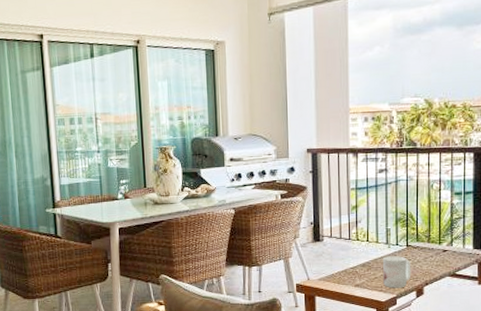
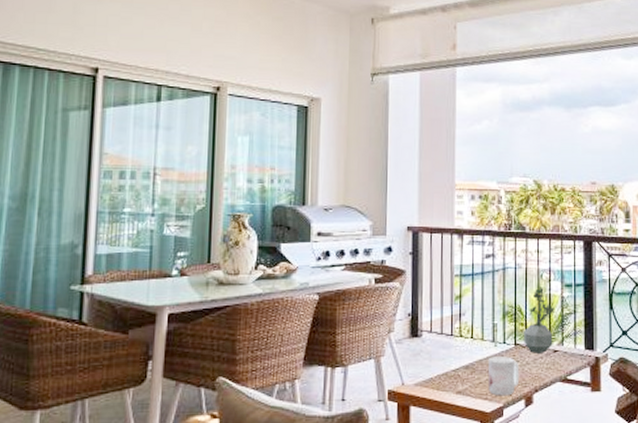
potted plant: none [415,195,447,253] -> present [524,287,557,353]

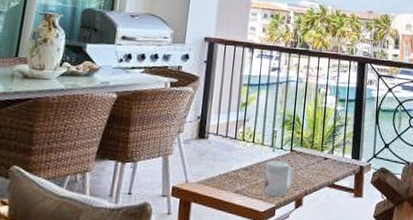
potted plant: present [524,287,557,353] -> none [299,100,330,160]

